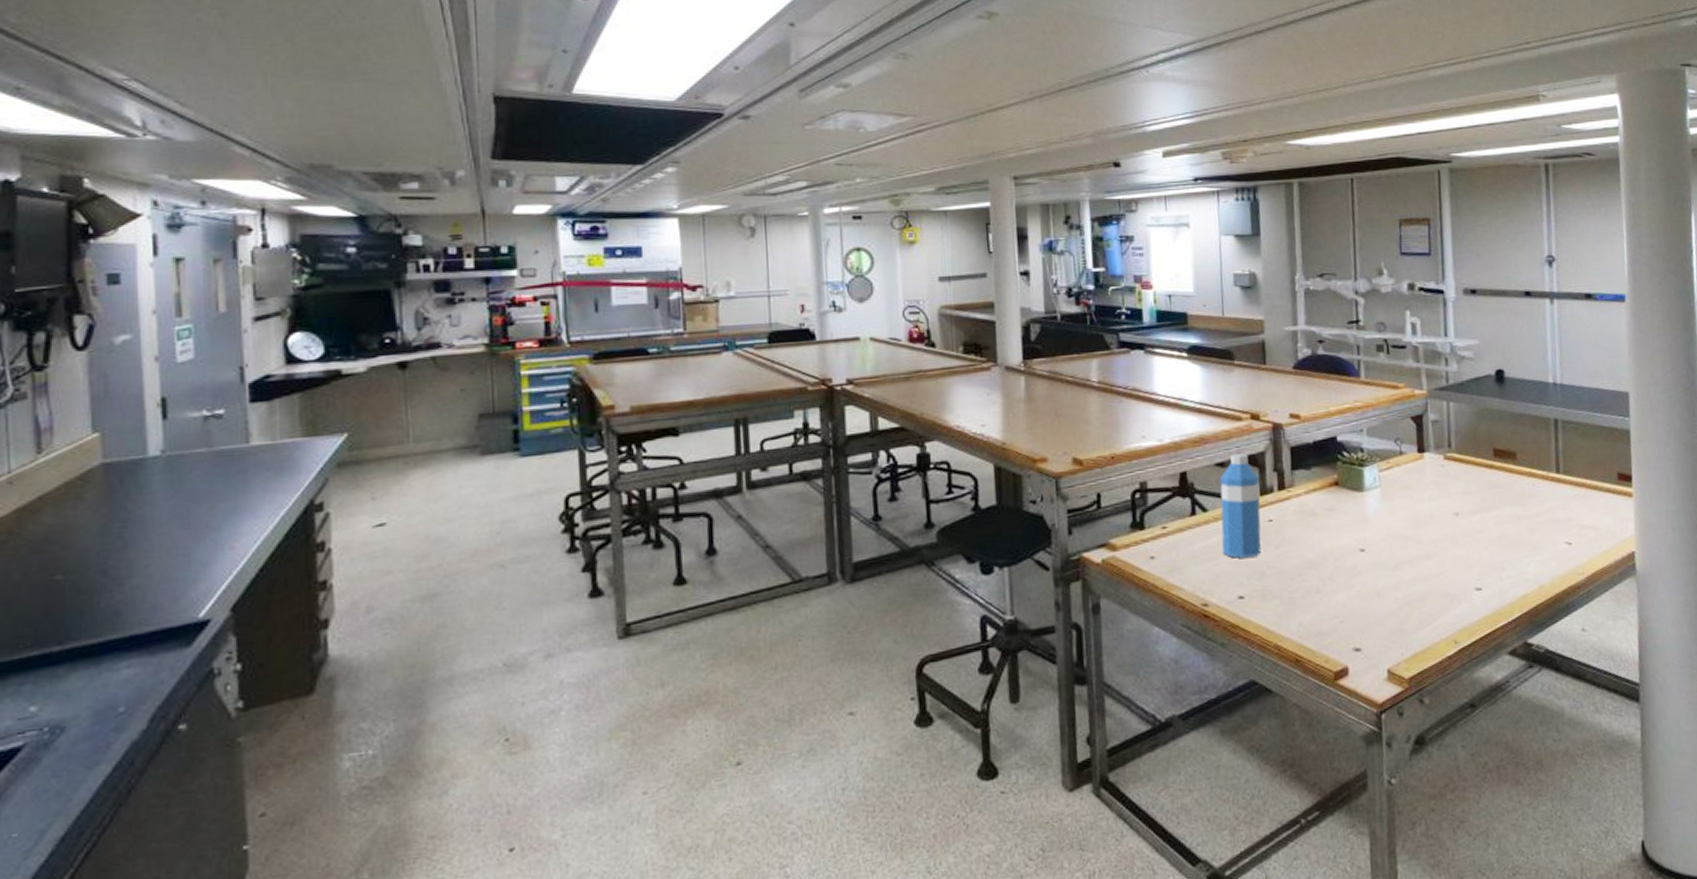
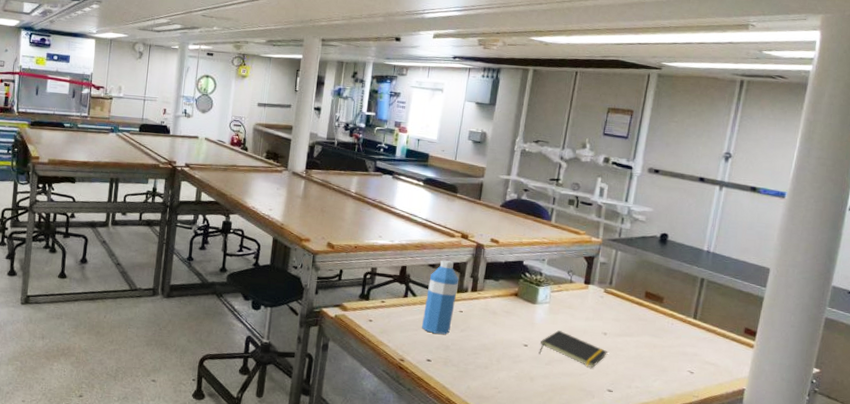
notepad: none [1380,521,1466,563] -> present [538,330,608,368]

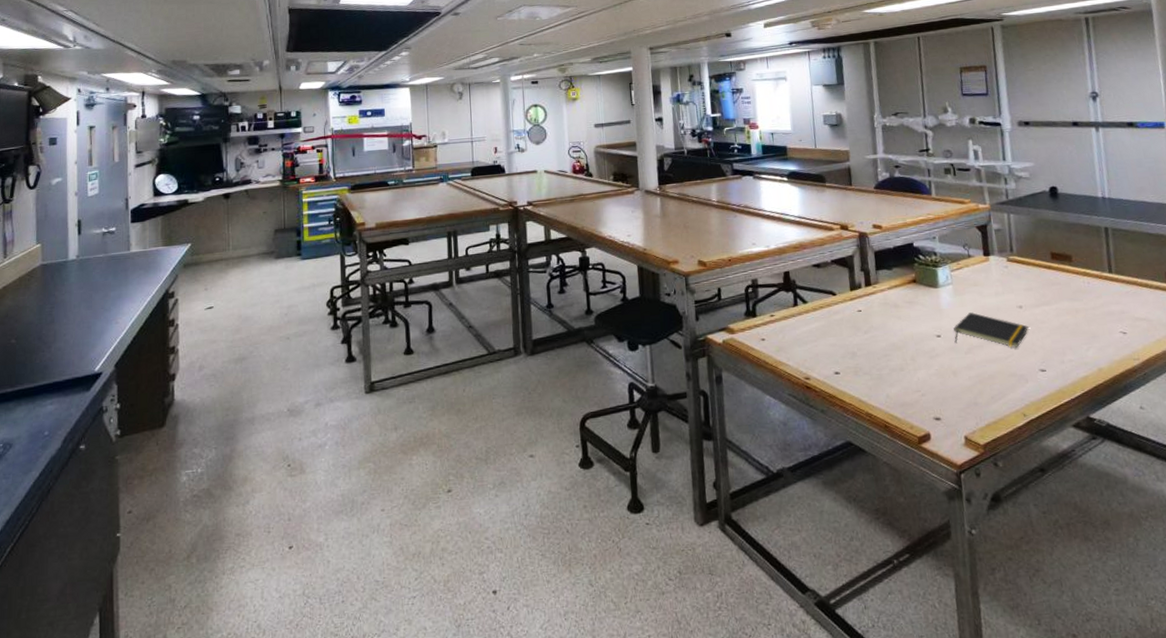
water bottle: present [421,260,459,334] -> none [817,257,853,341]

